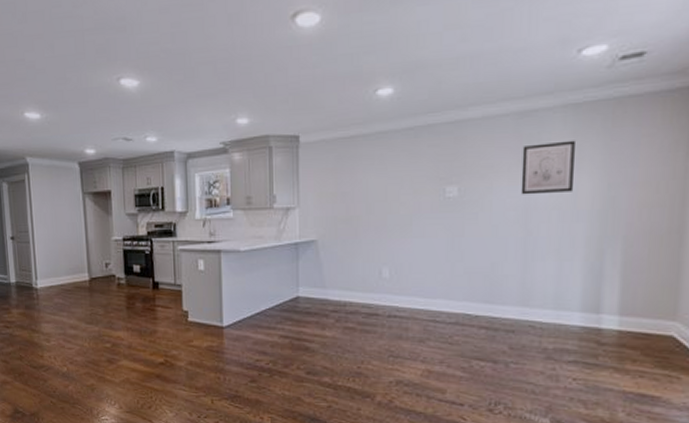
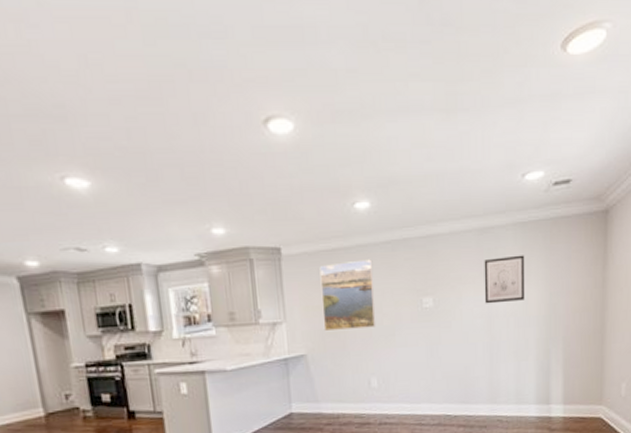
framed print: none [336,146,392,217] -> present [319,259,376,331]

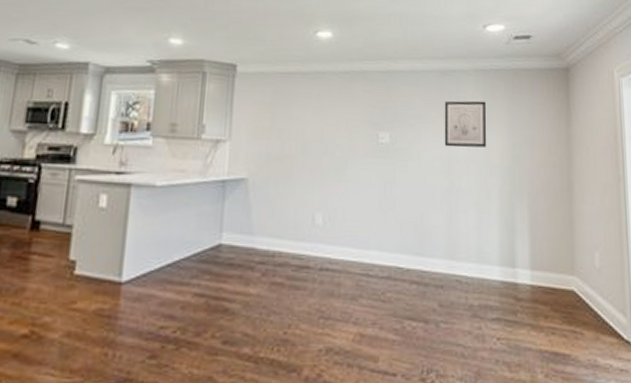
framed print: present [319,259,376,331] -> none [270,86,329,157]

